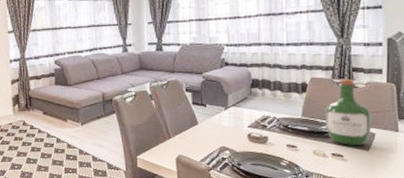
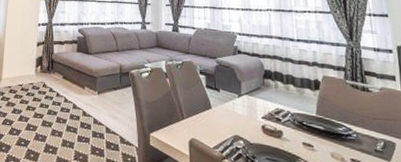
wine bottle: present [324,78,372,146] -> none [339,81,391,155]

